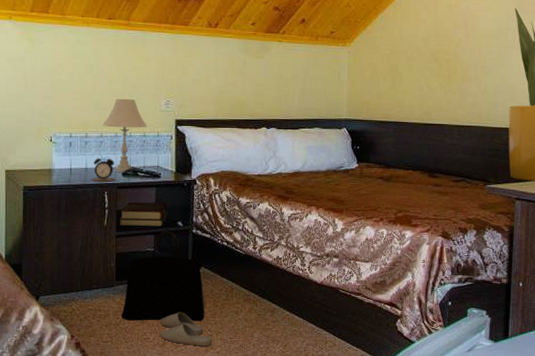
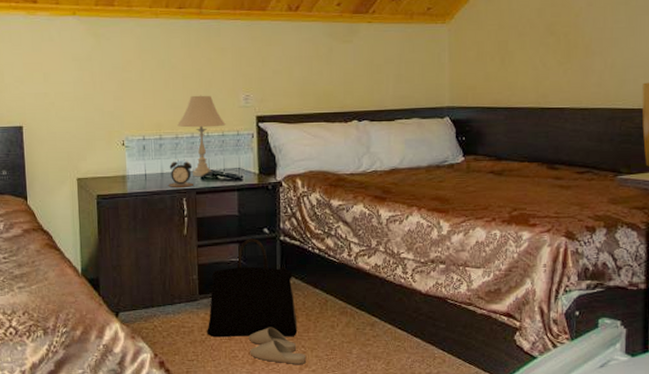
books: present [119,202,168,227] -> none [200,208,252,236]

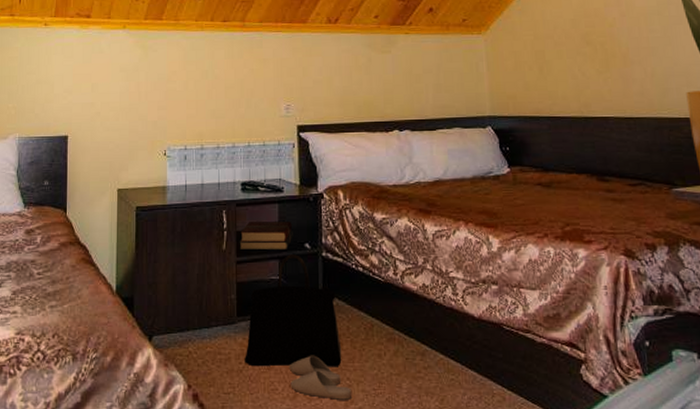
alarm clock: present [169,159,193,187] -> none [209,169,233,199]
table lamp: present [177,95,226,177] -> none [219,105,267,188]
books: none [200,208,252,236] -> present [239,221,293,251]

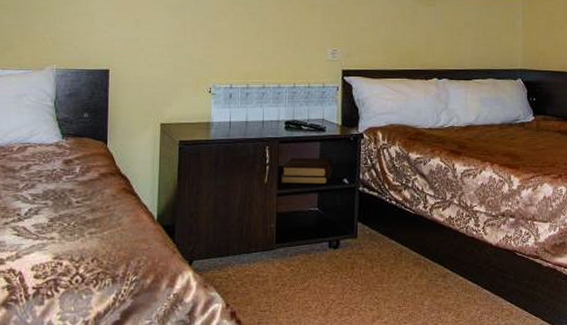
handbag: present [245,254,342,367] -> none [281,188,372,288]
slippers: present [289,355,353,400] -> none [322,277,379,315]

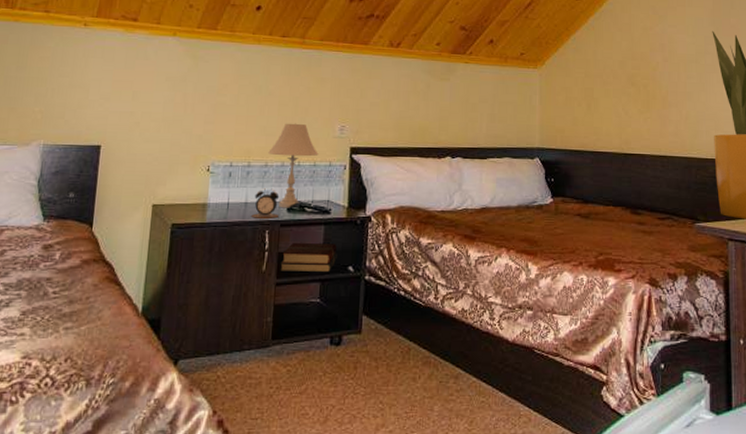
alarm clock: none [253,108,277,136] -> present [252,188,280,219]
table lamp: none [265,47,312,127] -> present [268,123,319,209]

